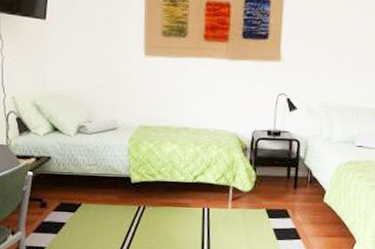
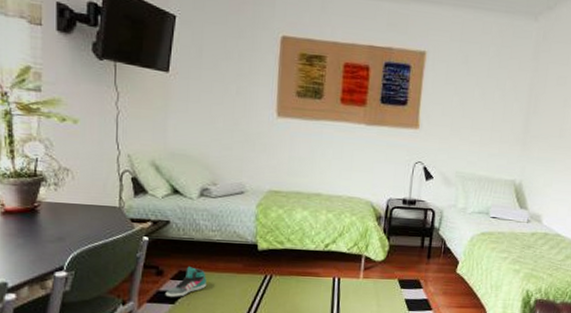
sneaker: none [49,199,85,228] -> present [165,266,206,298]

